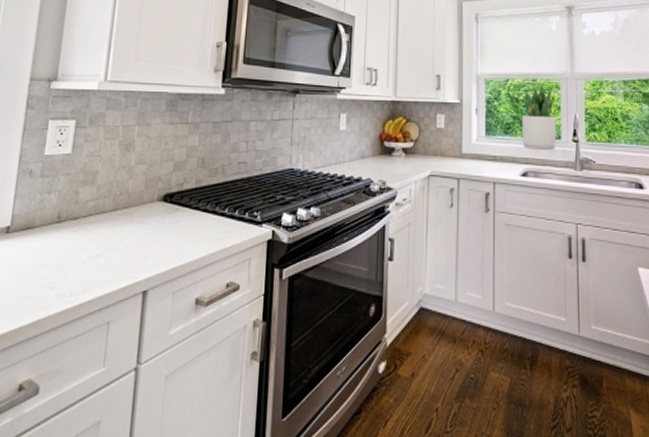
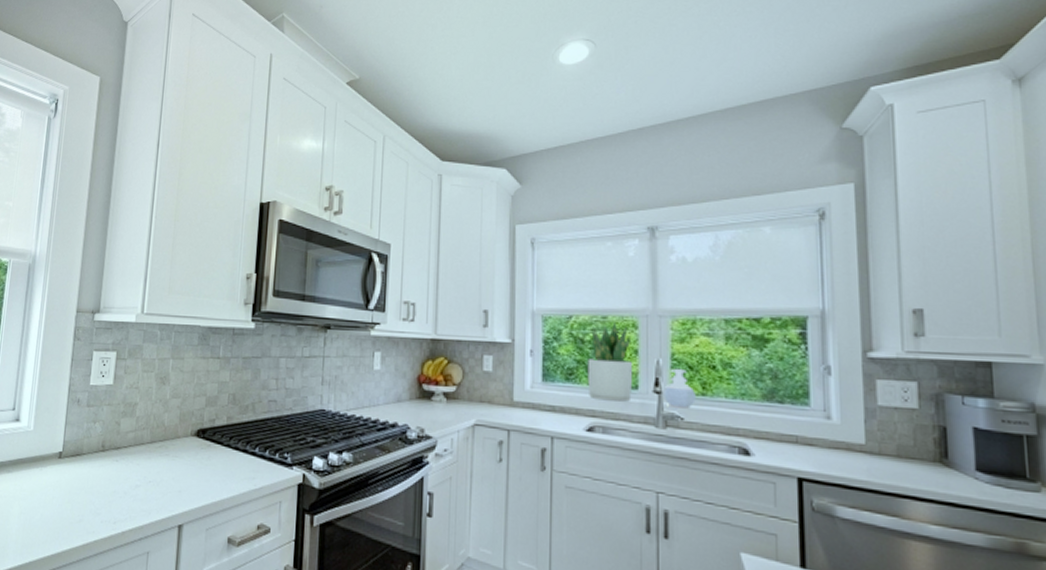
soap dispenser: none [579,120,604,153] -> present [662,368,696,409]

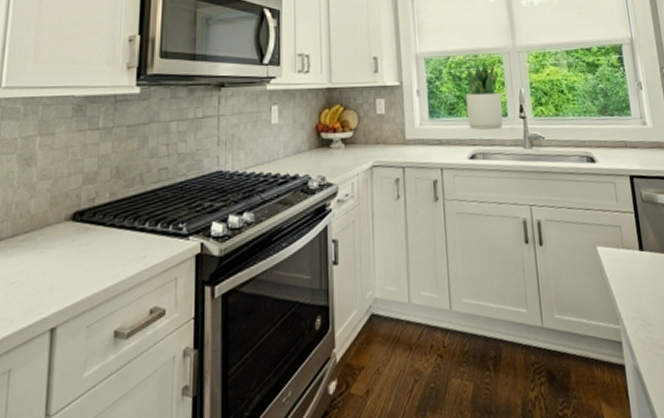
soap dispenser: present [662,368,696,409] -> none [526,94,552,129]

